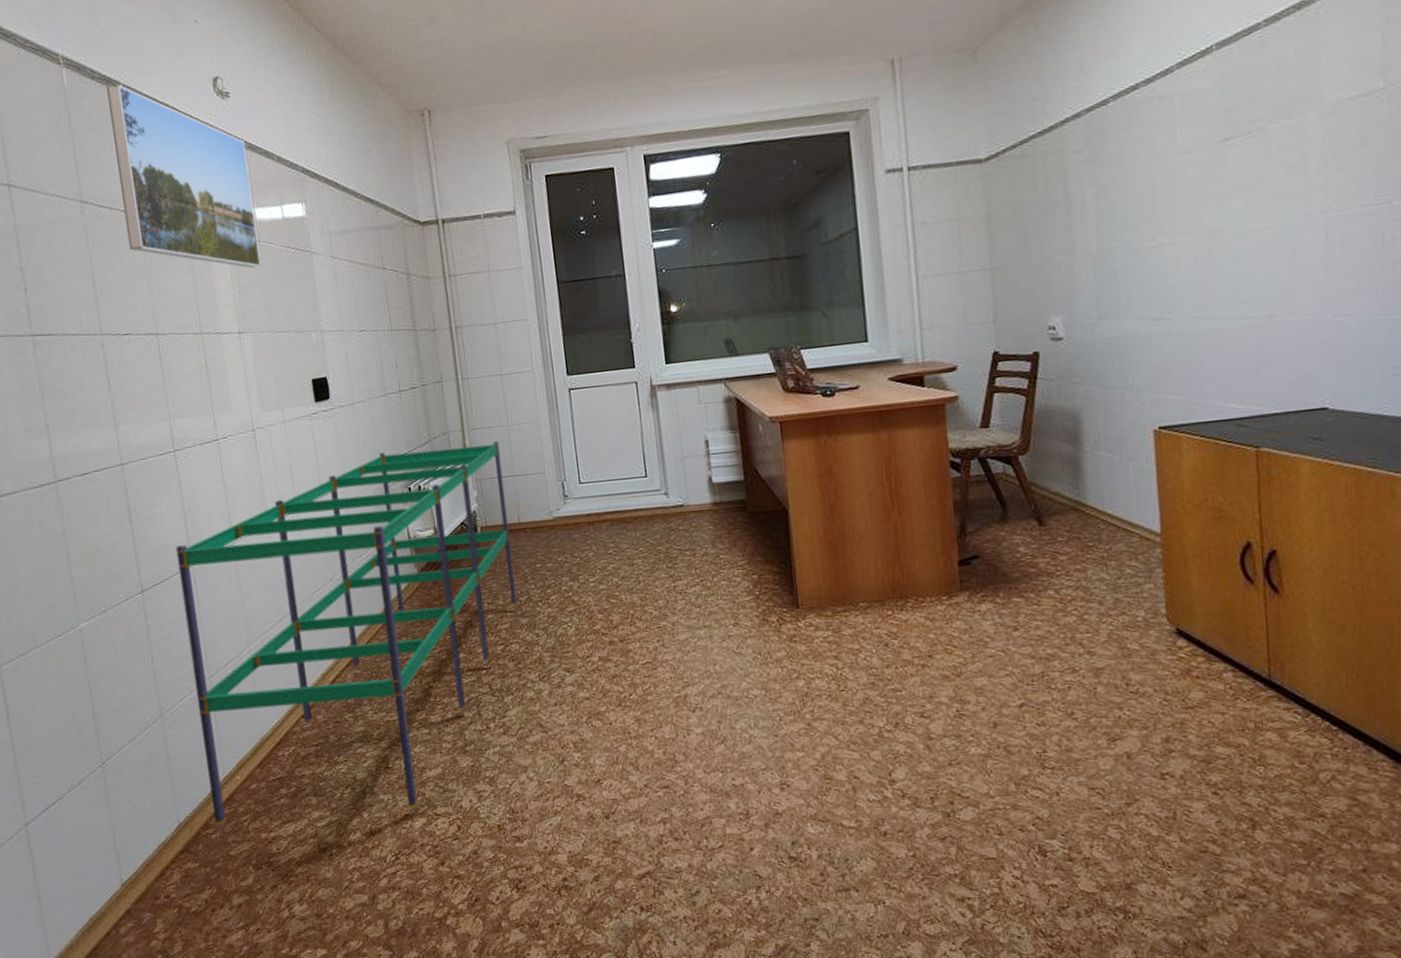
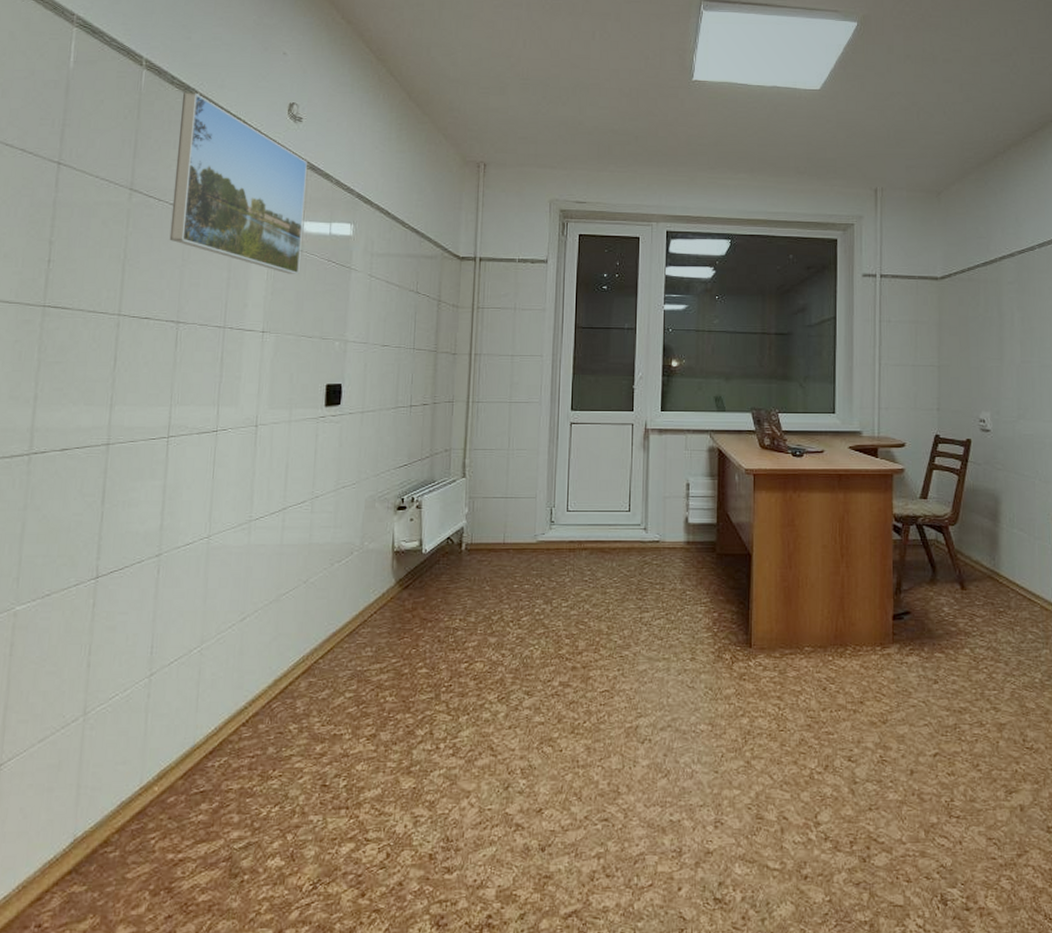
shelving unit: present [175,441,518,833] -> none [115,462,497,851]

